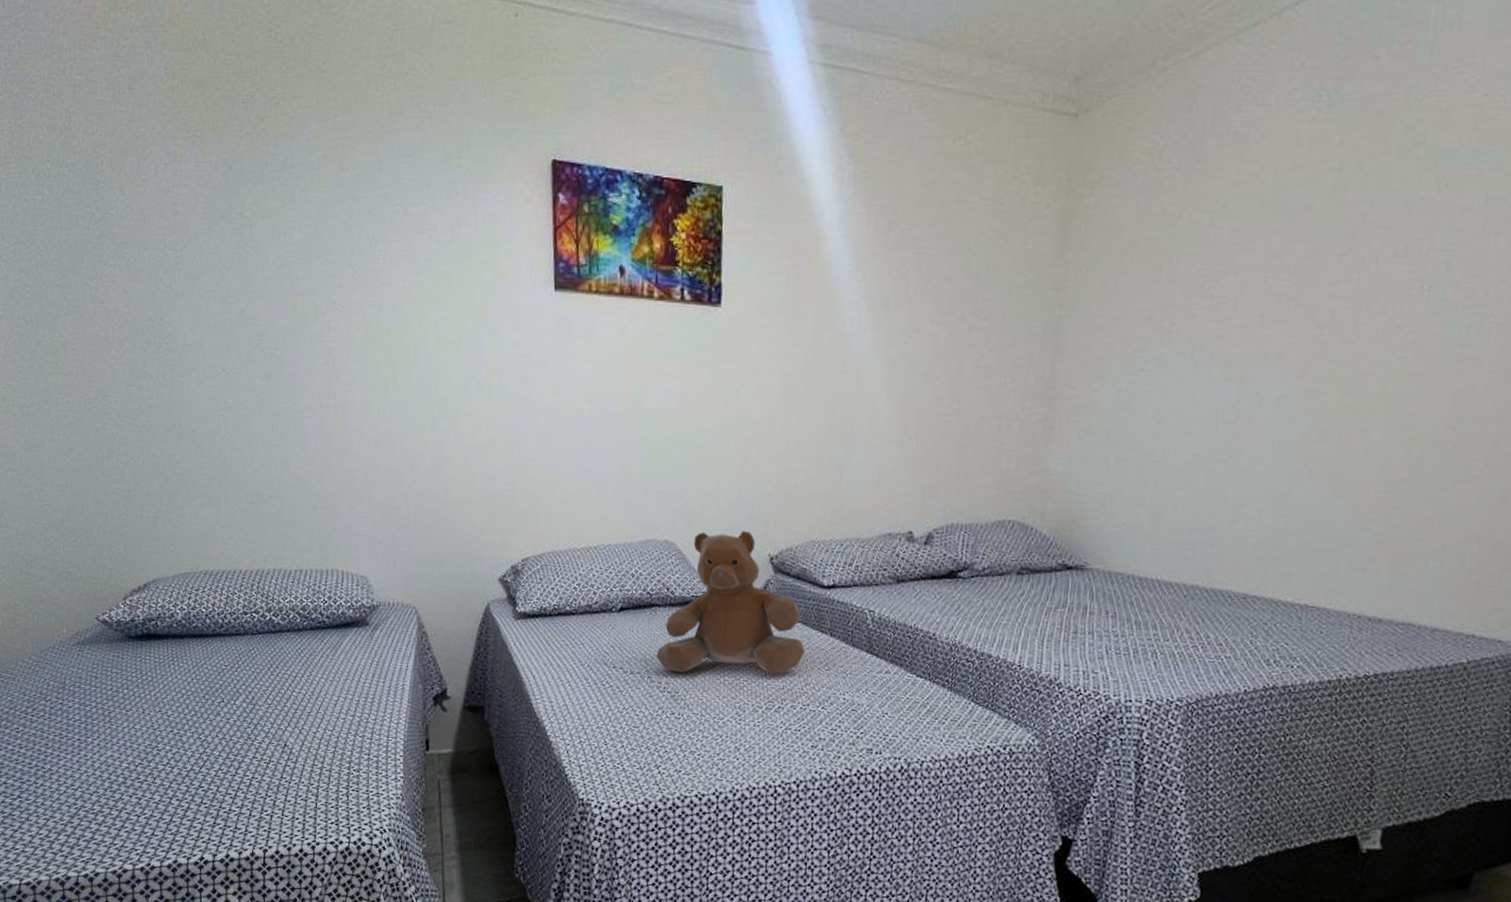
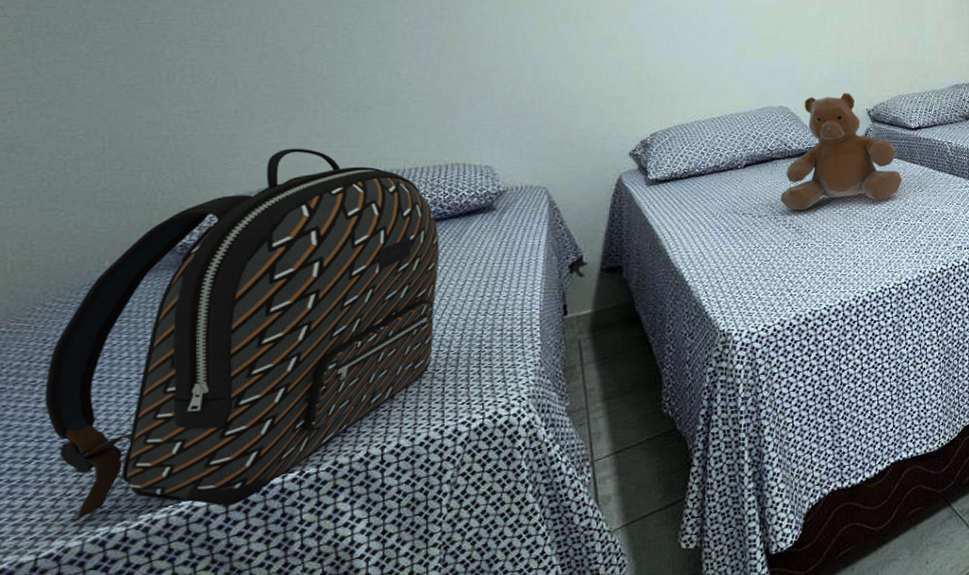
backpack: none [25,536,318,875] -> present [45,148,440,523]

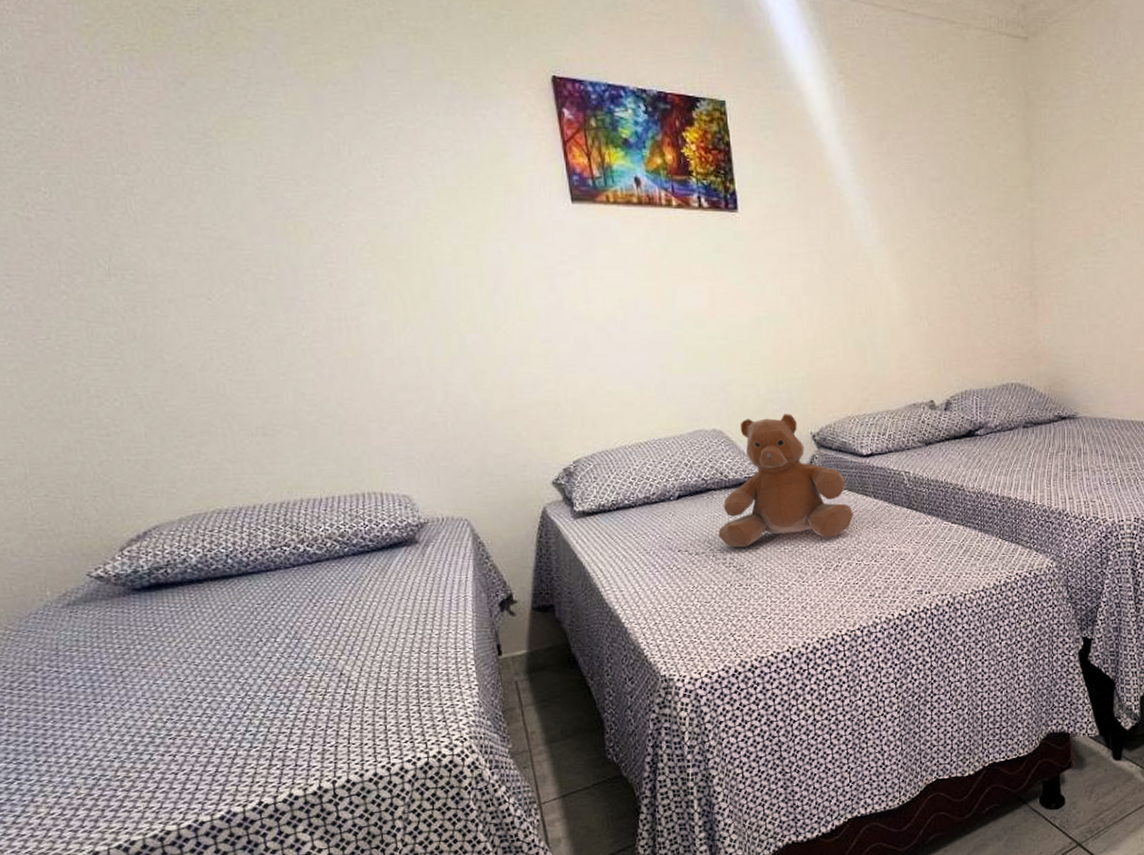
backpack: present [45,148,440,523] -> none [12,475,371,840]

